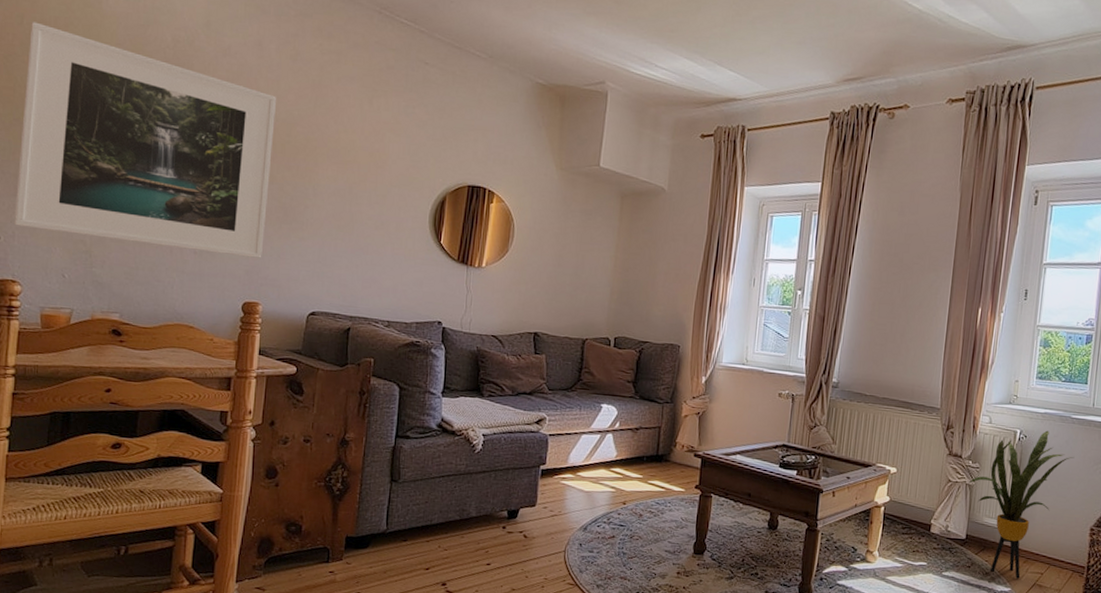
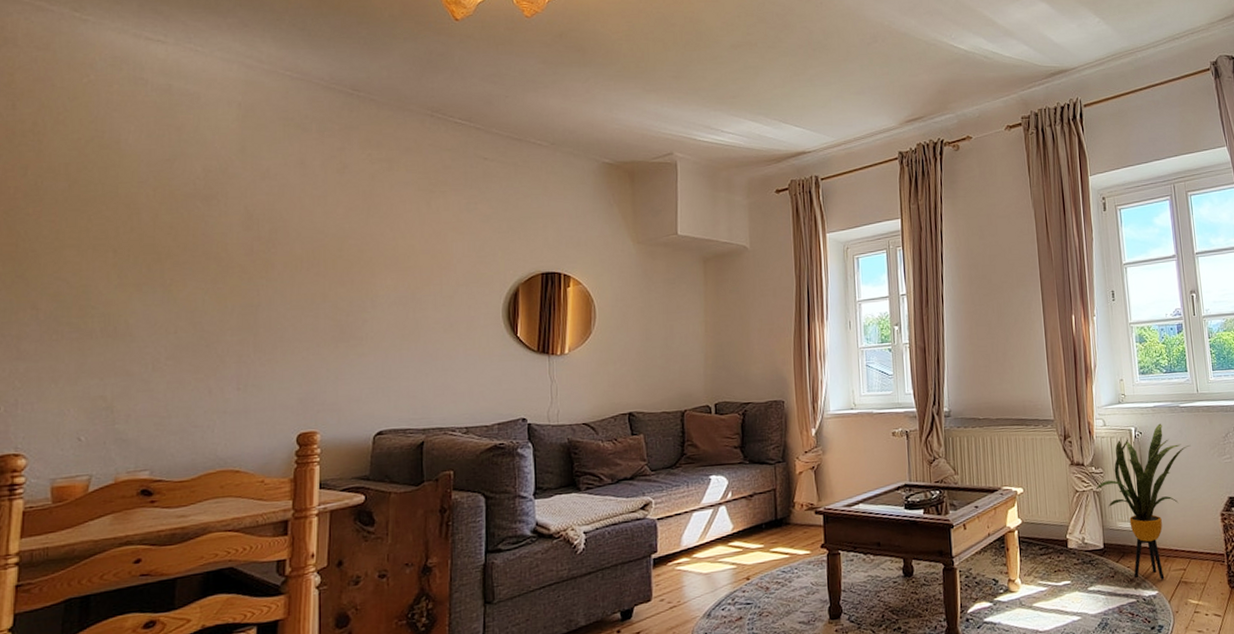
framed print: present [14,22,277,258] -> none [17,171,325,392]

